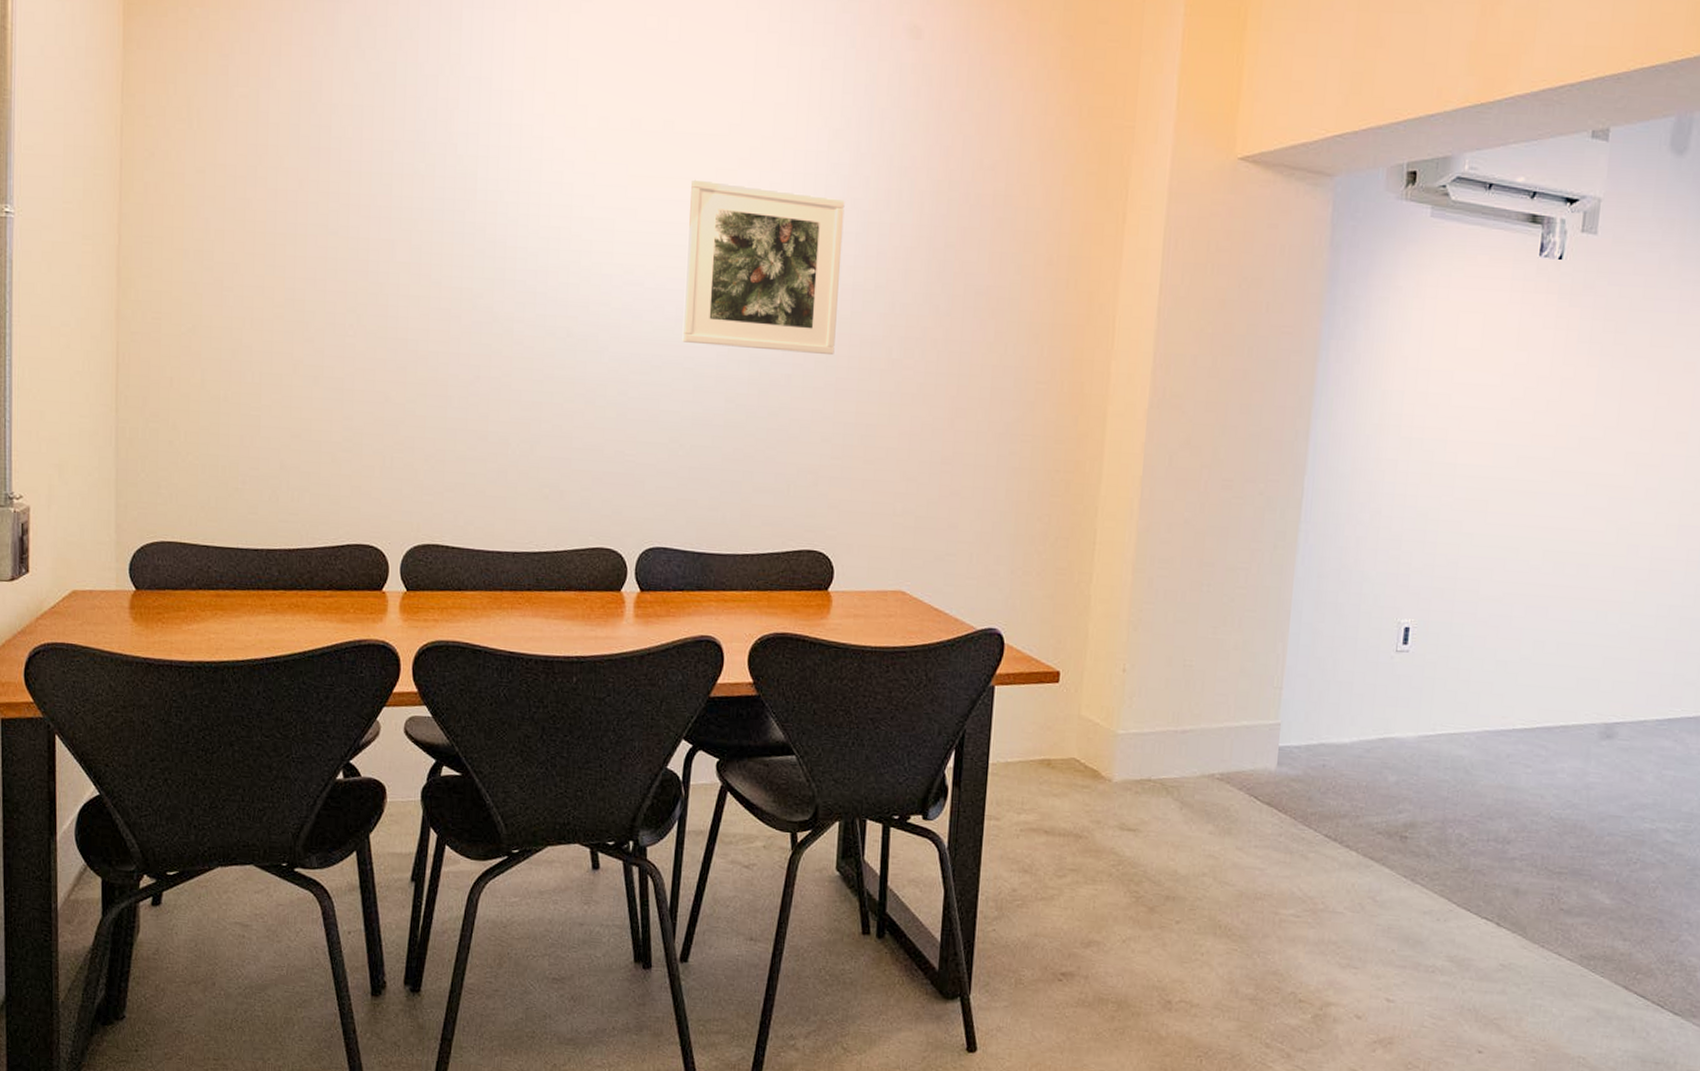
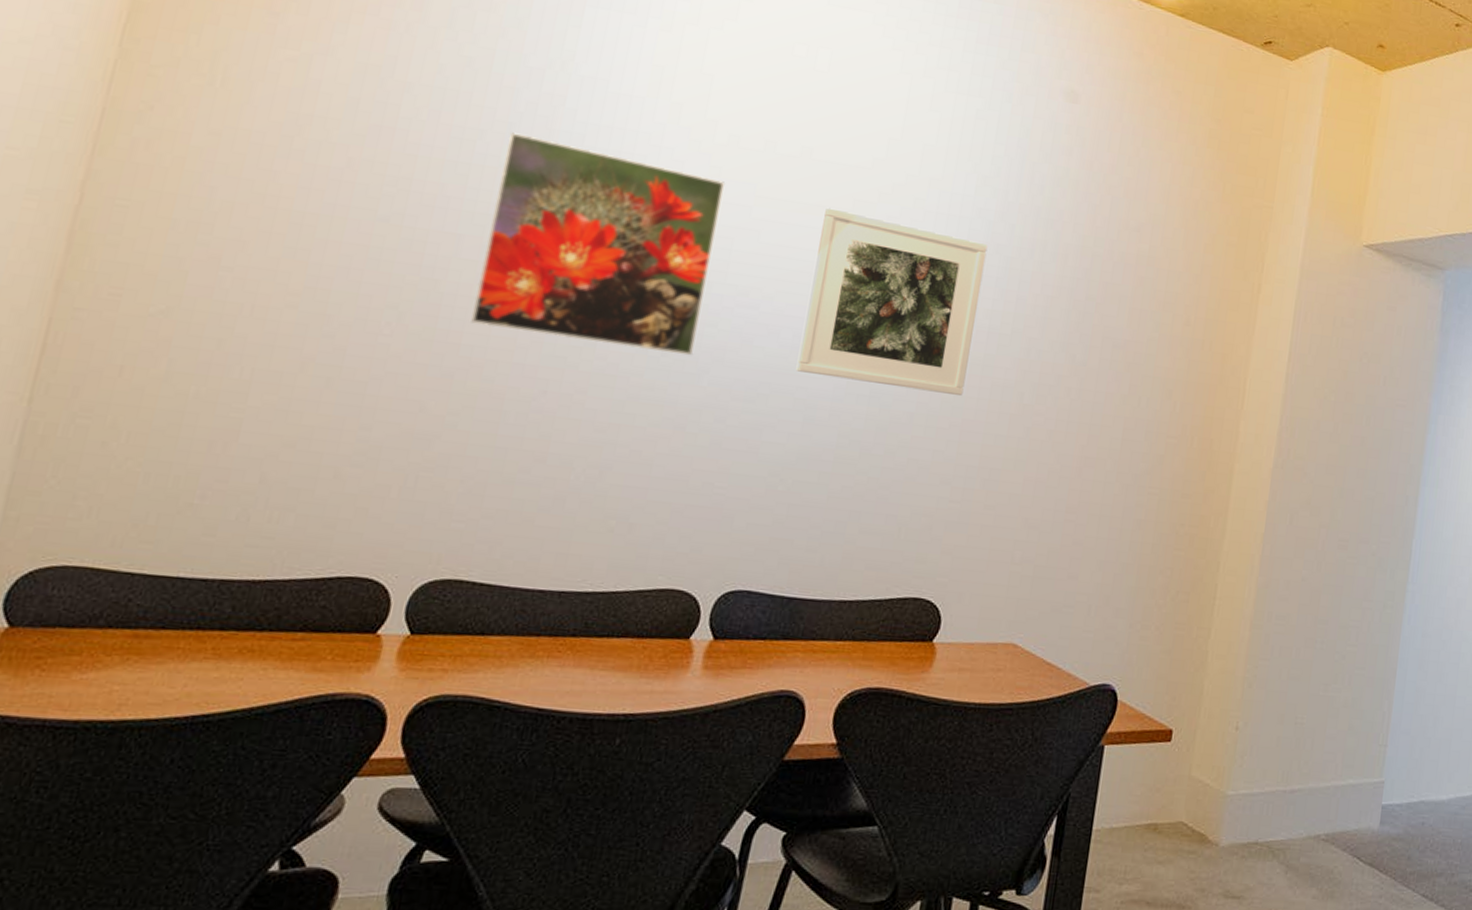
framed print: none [412,140,601,335] -> present [471,132,726,356]

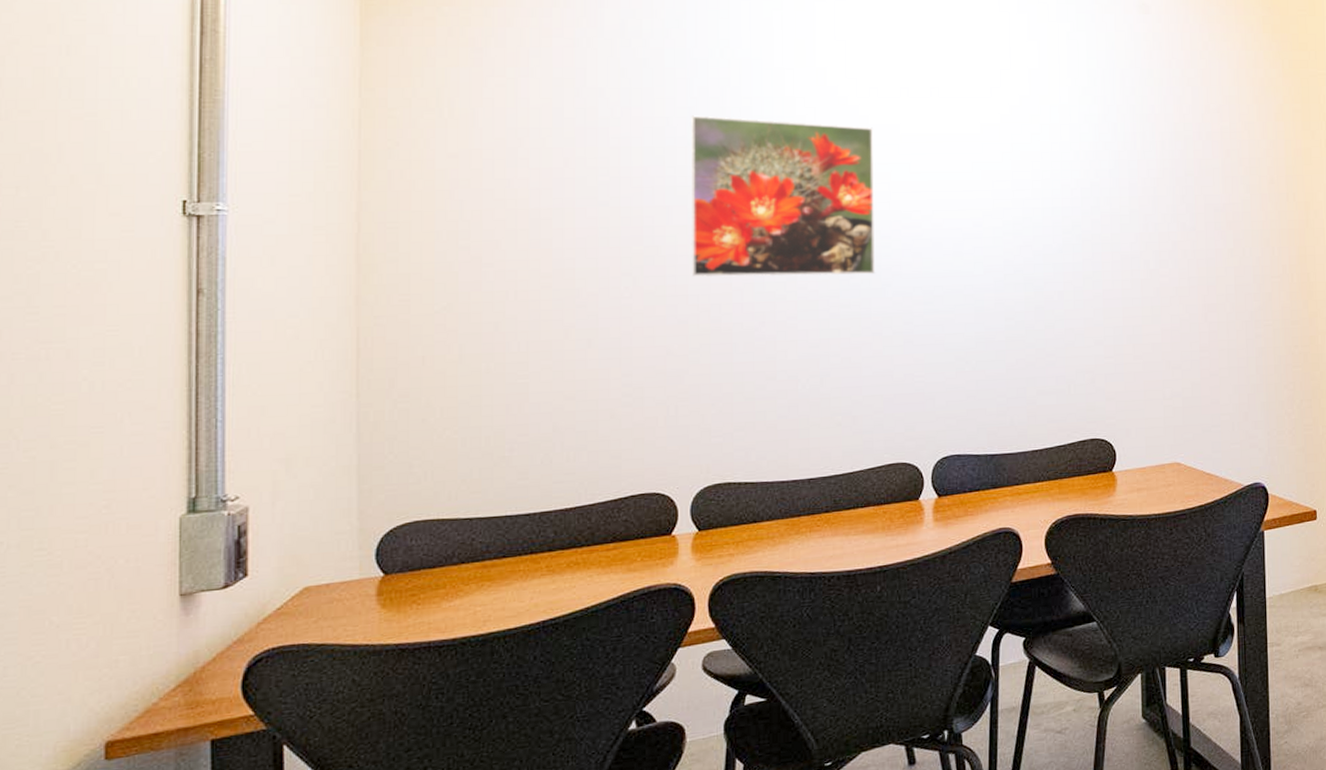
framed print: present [796,207,988,396] -> none [959,135,1099,273]

